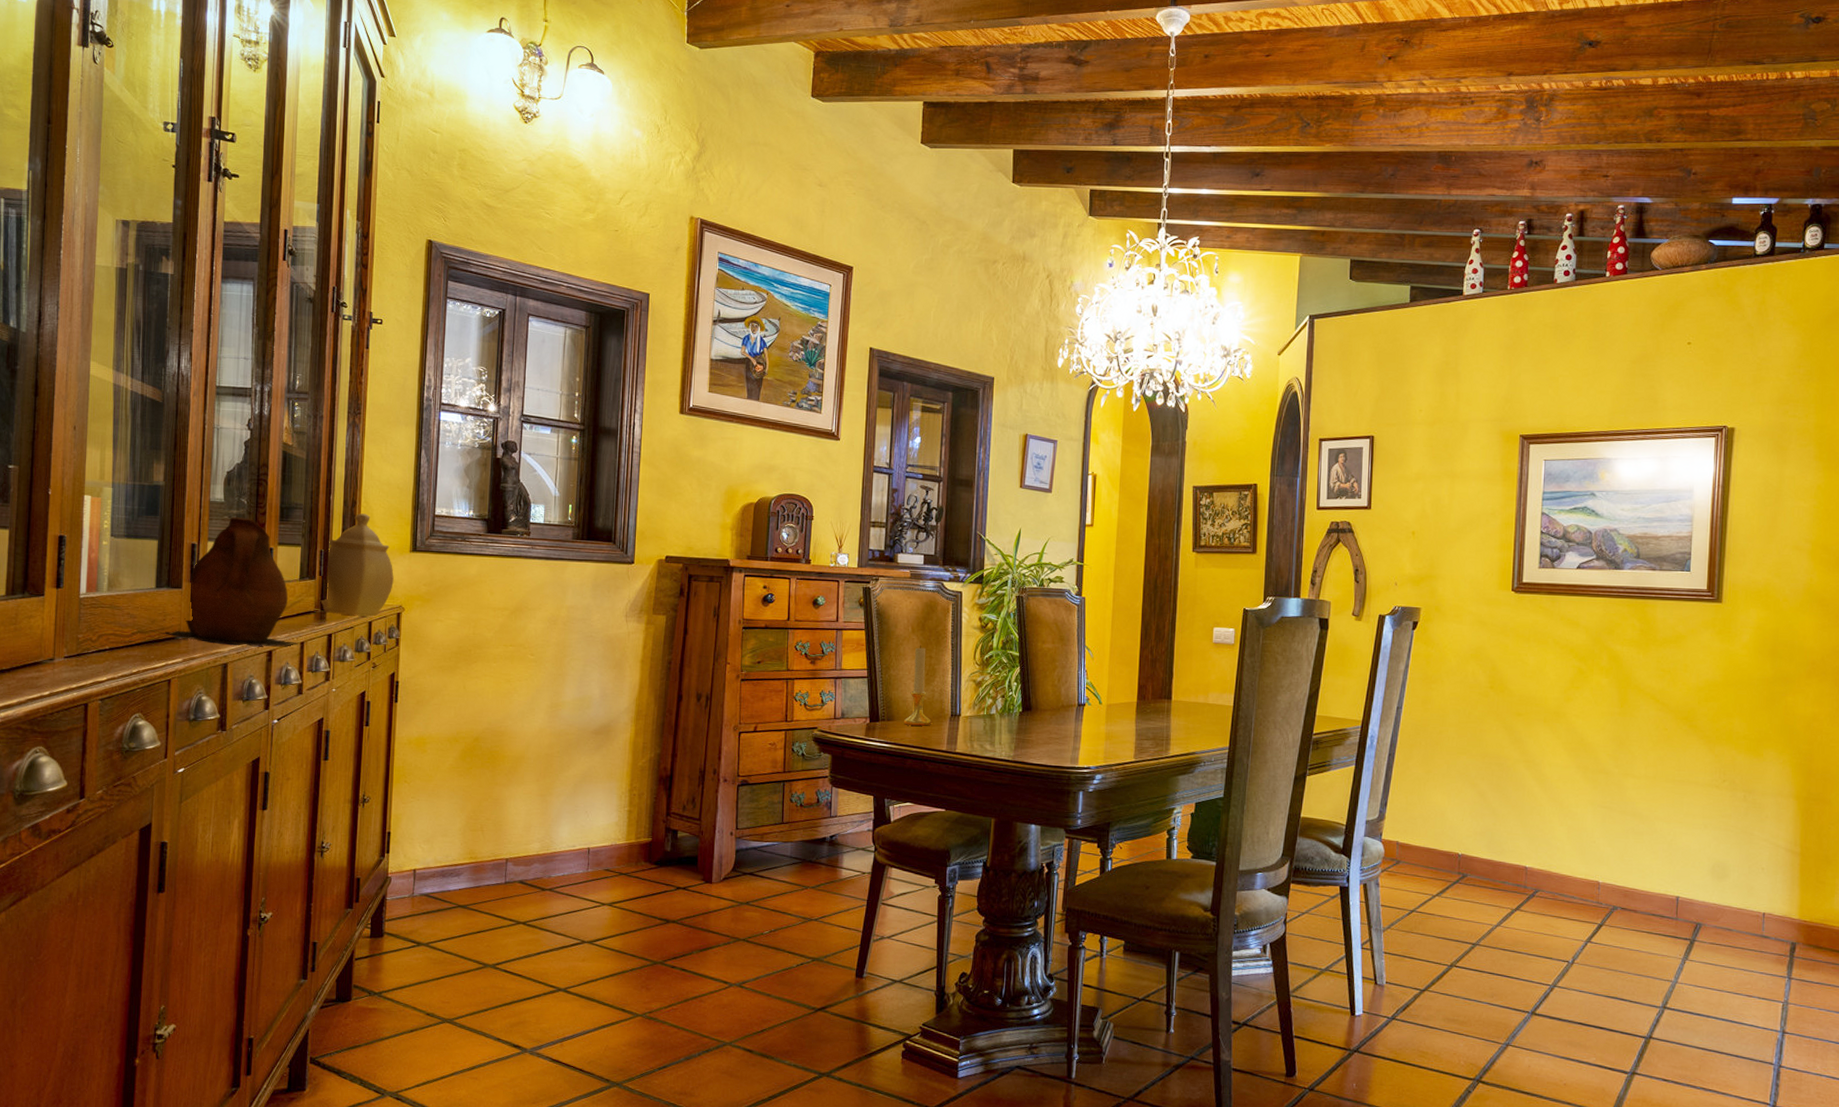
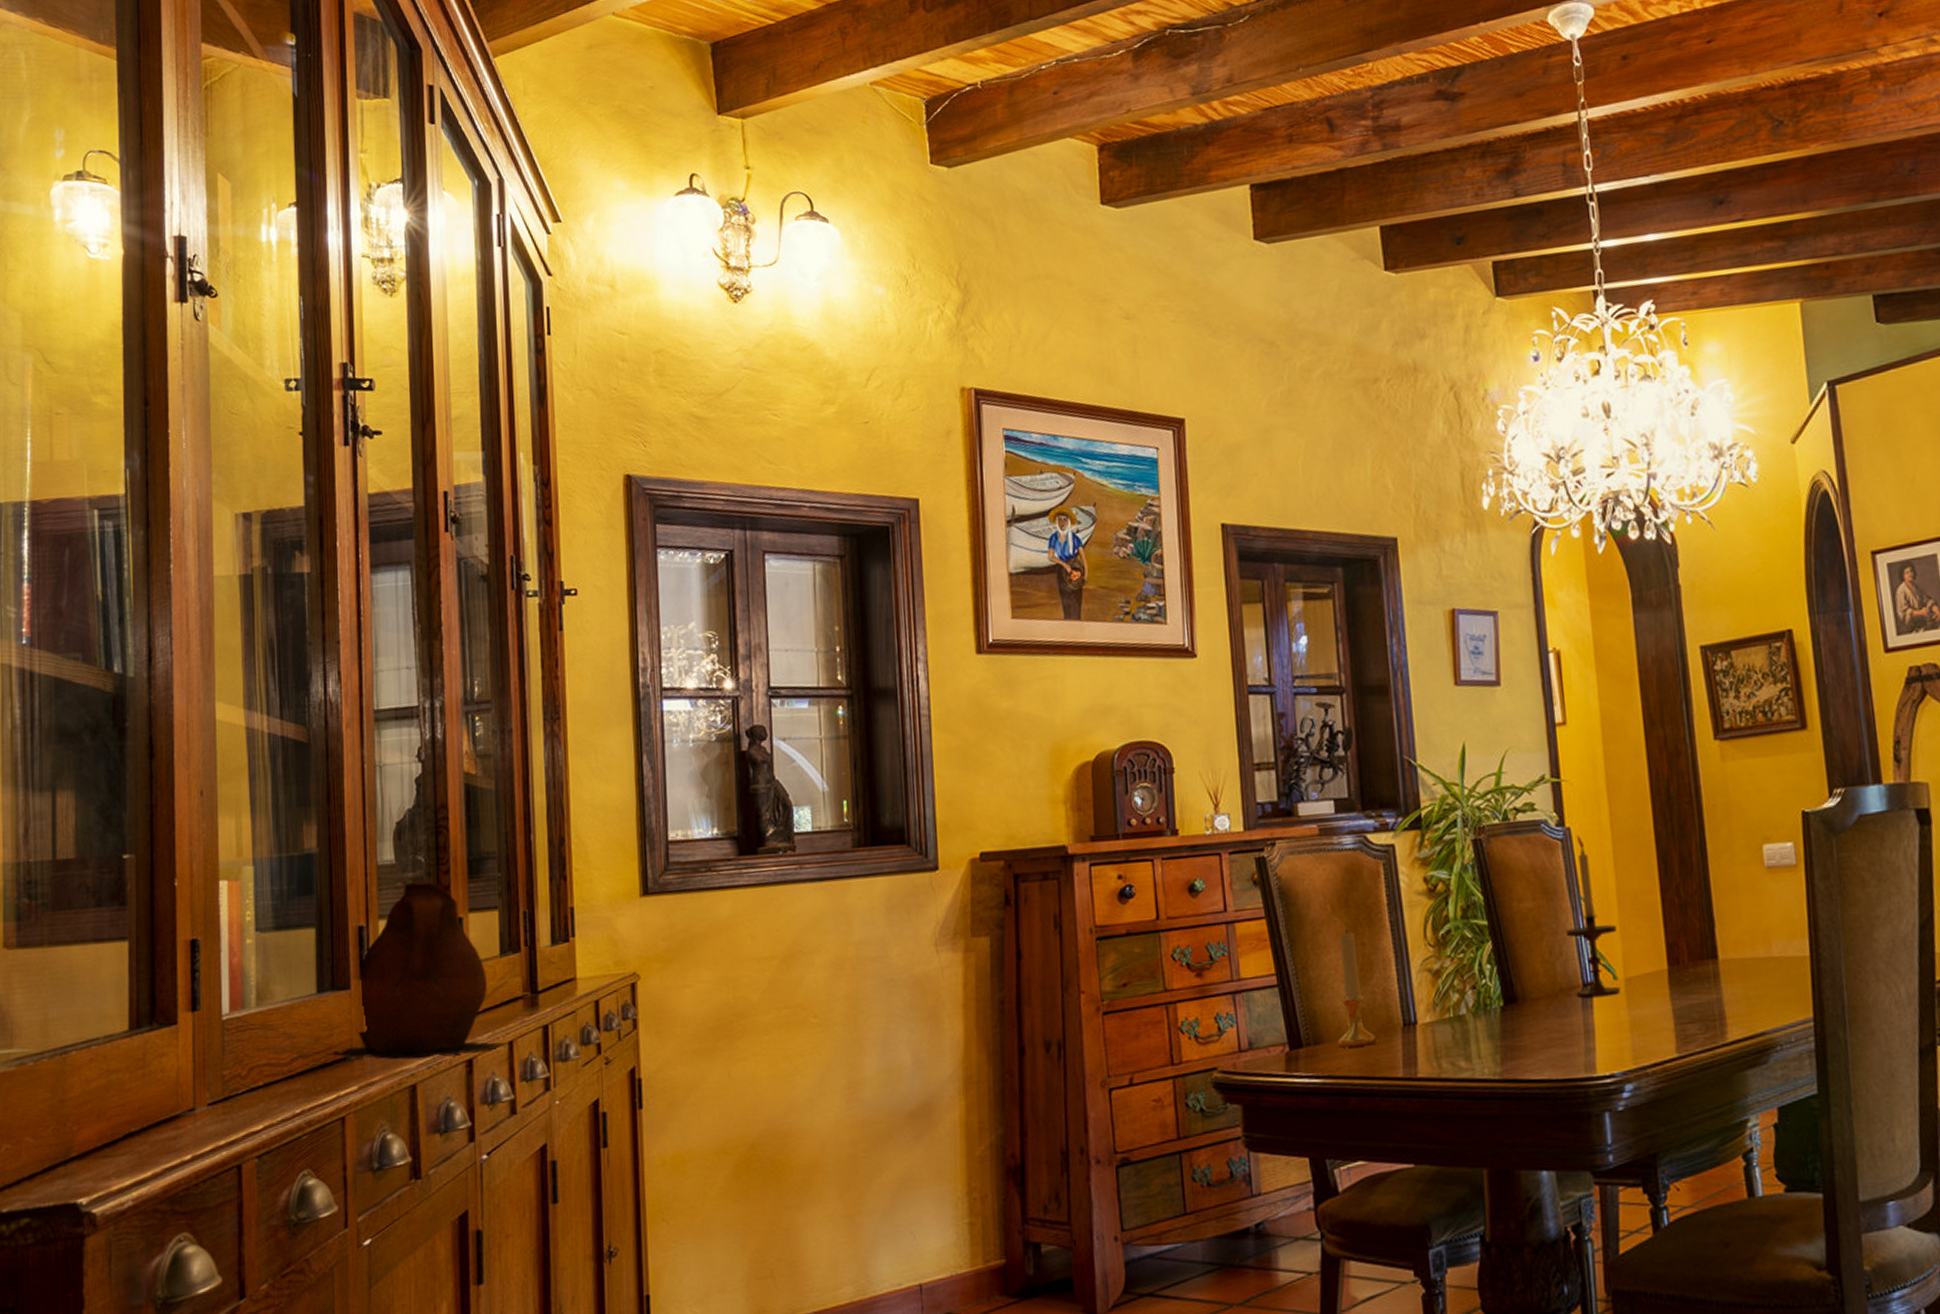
decorative jar: present [319,513,394,617] -> none [528,853,623,997]
candlestick: none [1072,604,1106,715] -> present [1566,835,1620,999]

